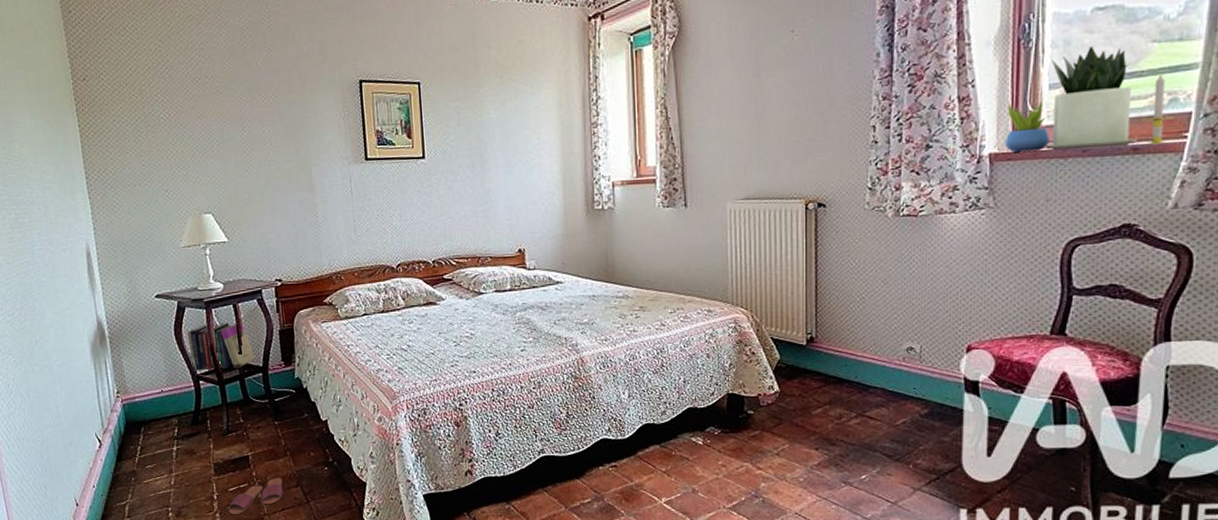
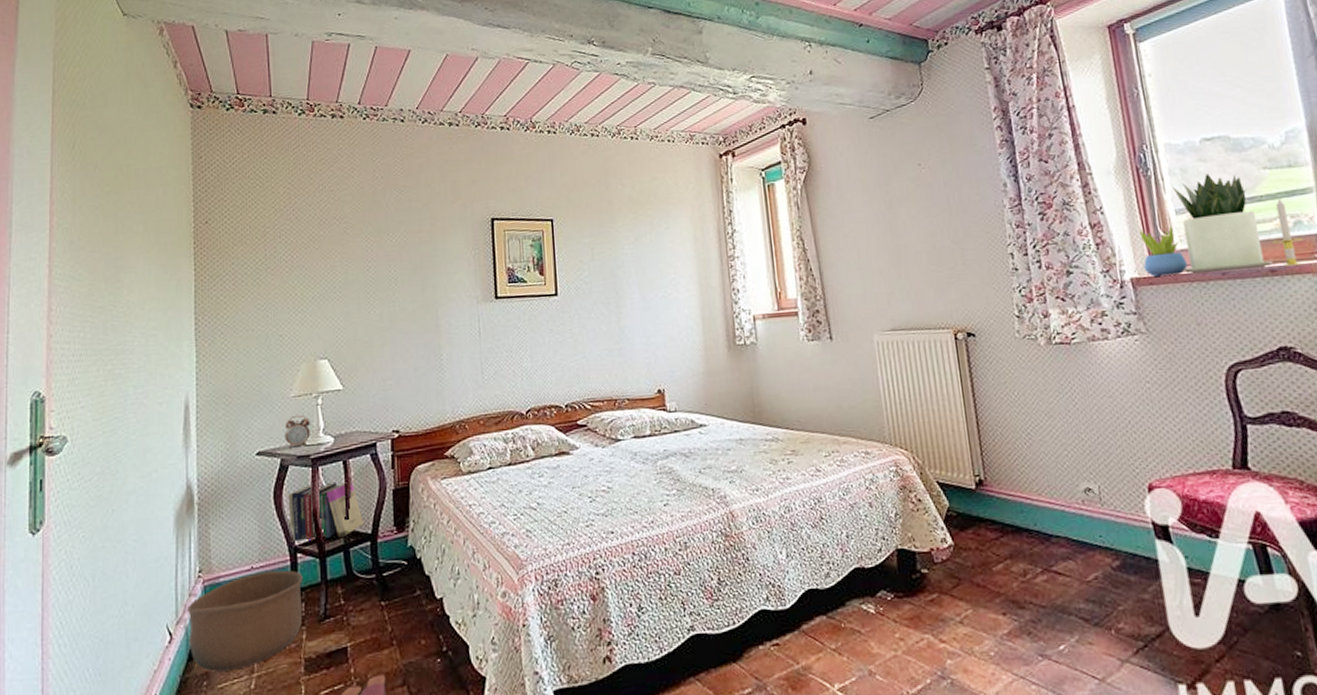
basket: none [111,394,209,470] -> present [187,570,303,672]
alarm clock: none [178,263,202,293] -> present [285,414,310,449]

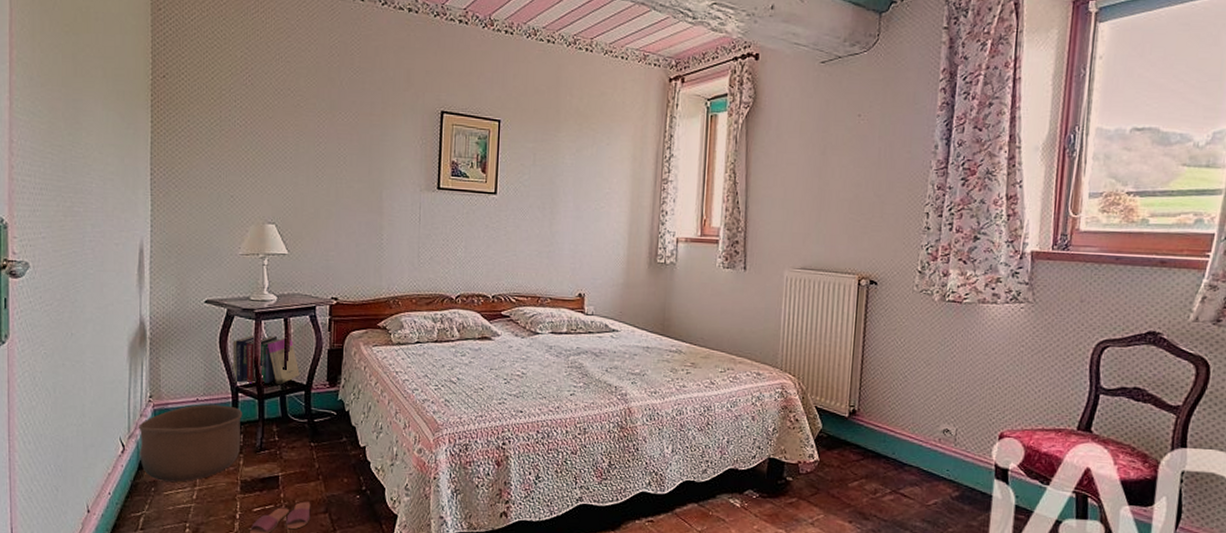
alarm clock: present [285,414,310,449] -> none [232,271,256,302]
succulent plant: present [1140,224,1188,278] -> none [1046,206,1087,255]
planter: present [1172,174,1273,274] -> none [1082,163,1165,259]
candle: present [1272,198,1304,267] -> none [1170,195,1200,261]

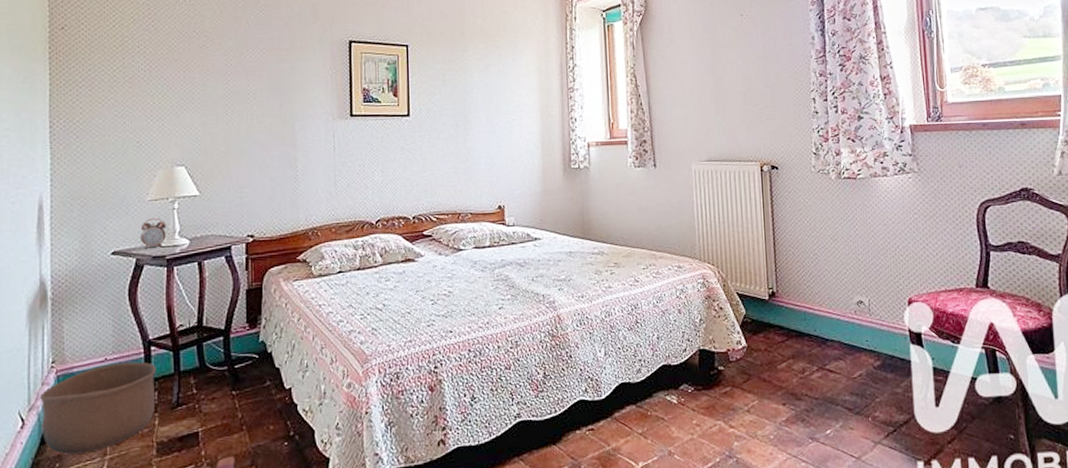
alarm clock: none [232,271,256,302] -> present [140,217,166,250]
books: present [232,334,300,385] -> none [143,282,217,336]

